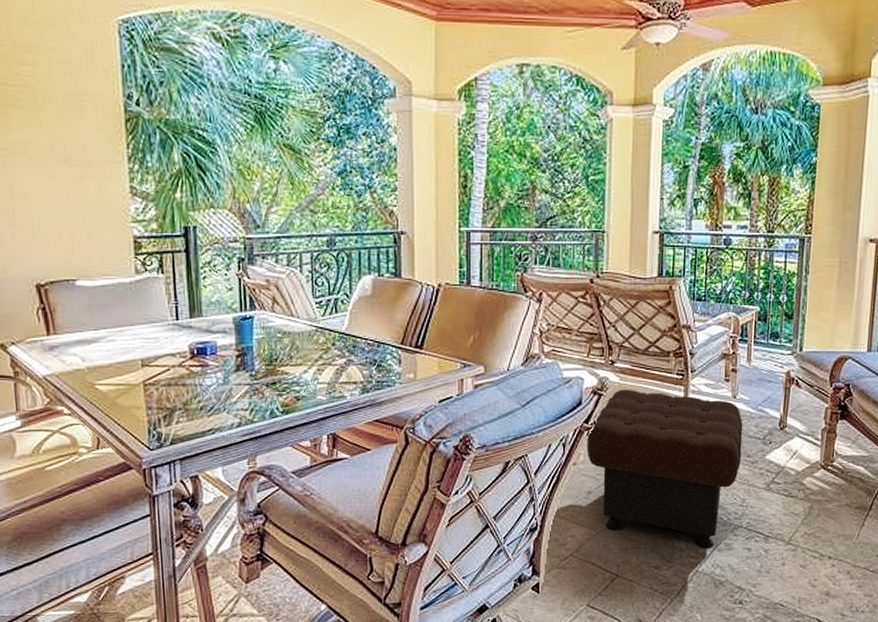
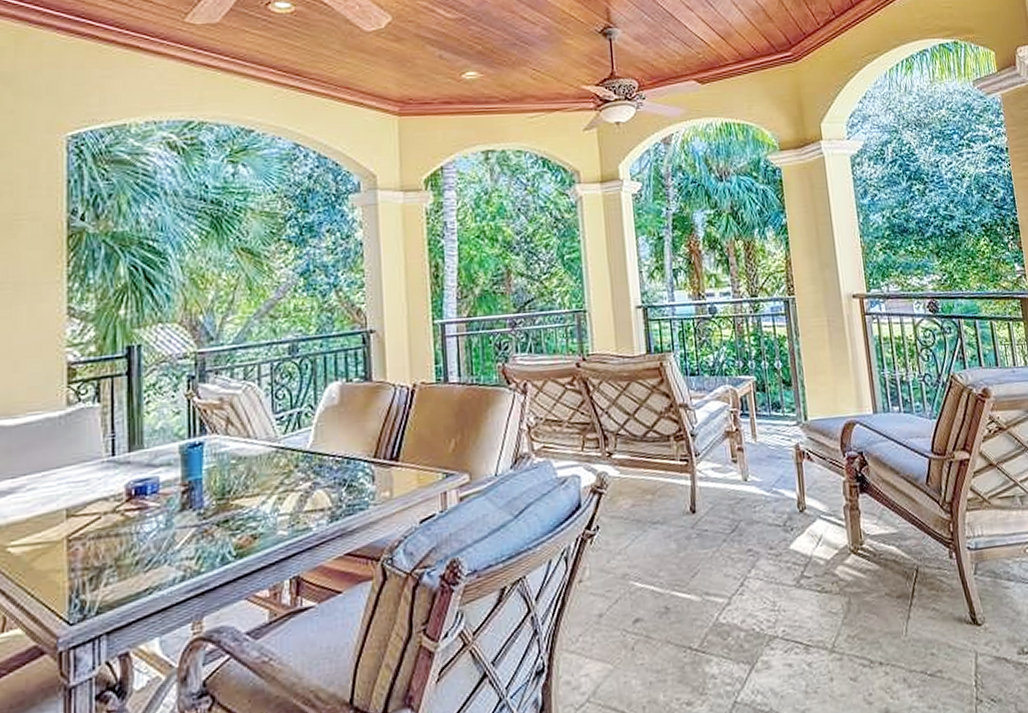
ottoman: present [586,389,743,550] -> none [591,483,765,672]

